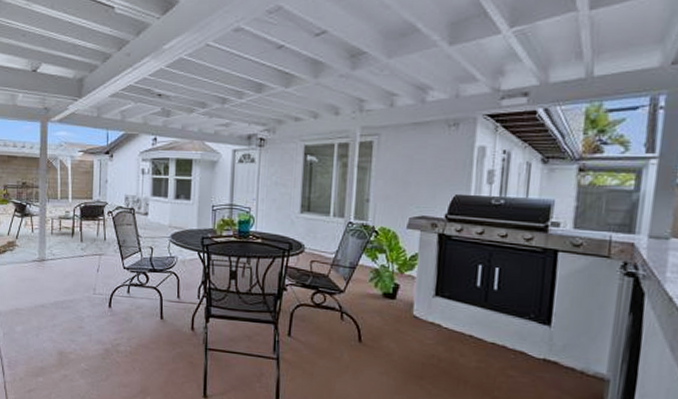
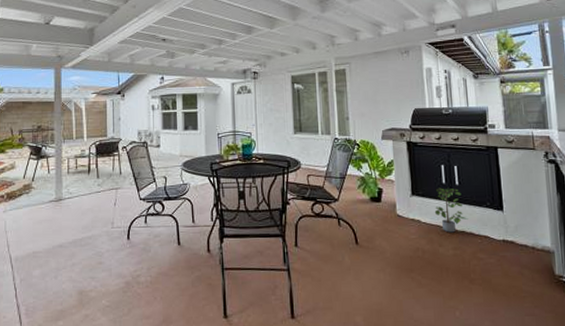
potted plant: none [460,291,503,343] -> present [434,187,468,233]

